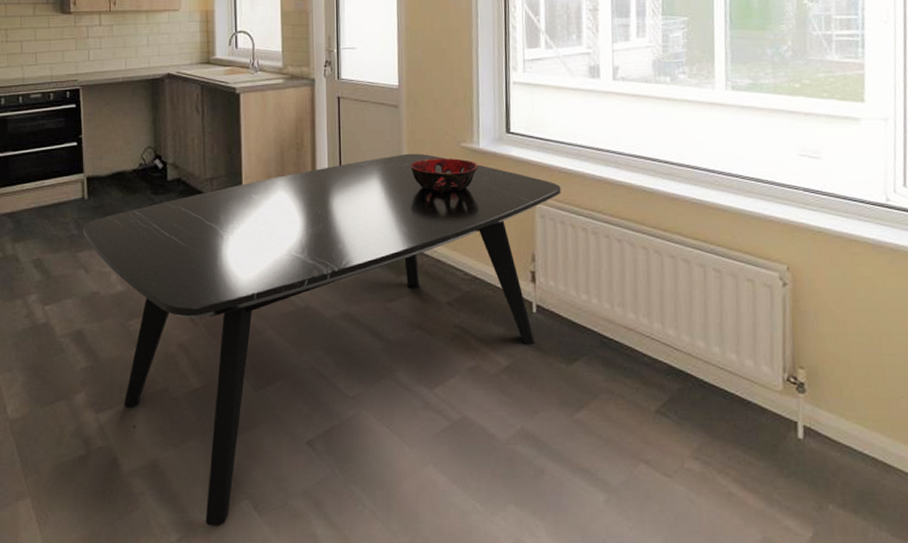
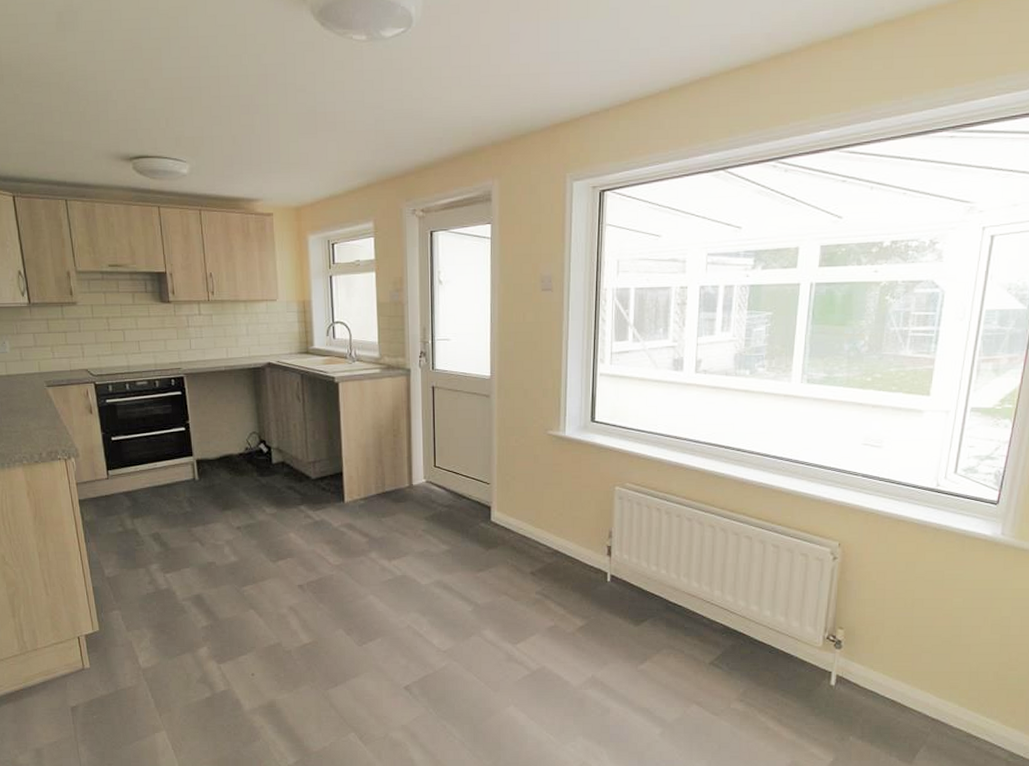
dining table: present [83,153,561,526] -> none [196,440,639,753]
decorative bowl: present [410,157,478,193] -> none [500,444,563,477]

